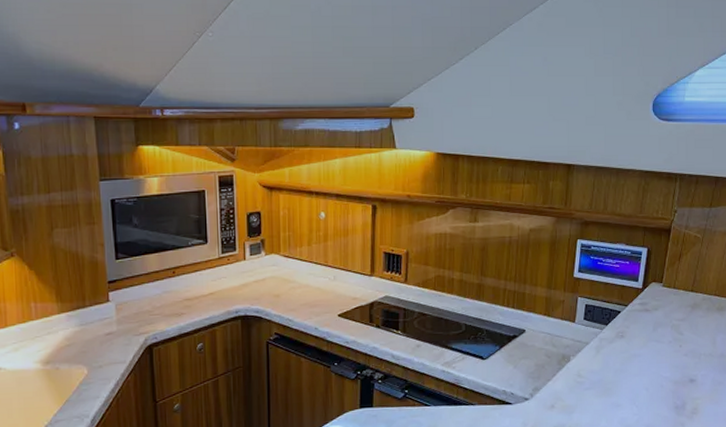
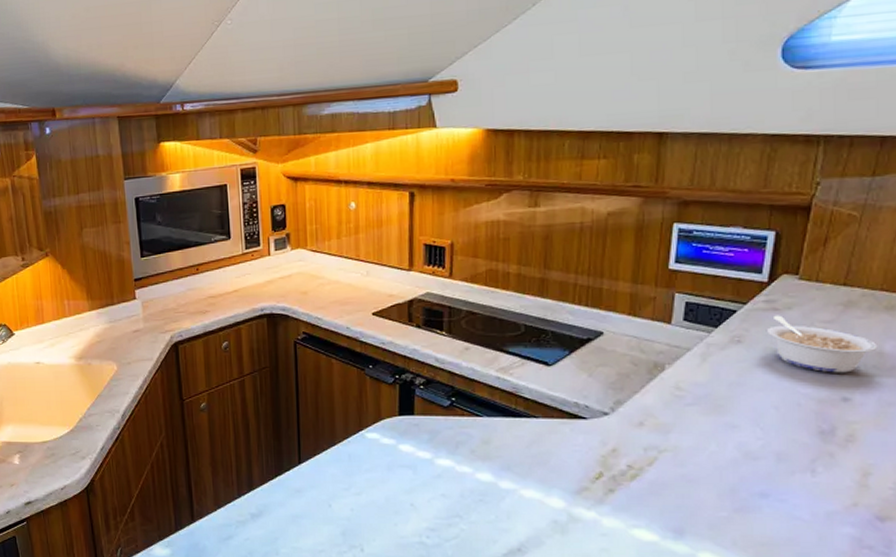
legume: none [640,315,712,360] -> present [766,315,878,373]

